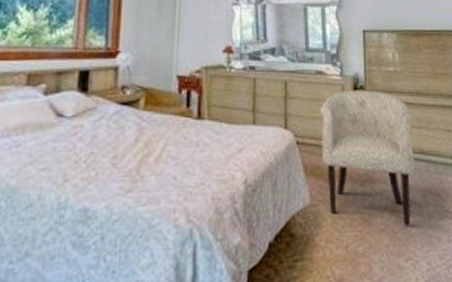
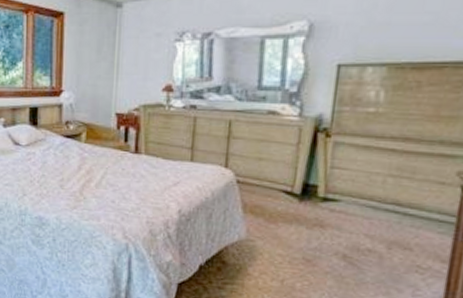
chair: present [320,90,415,226] -> none [264,132,393,273]

